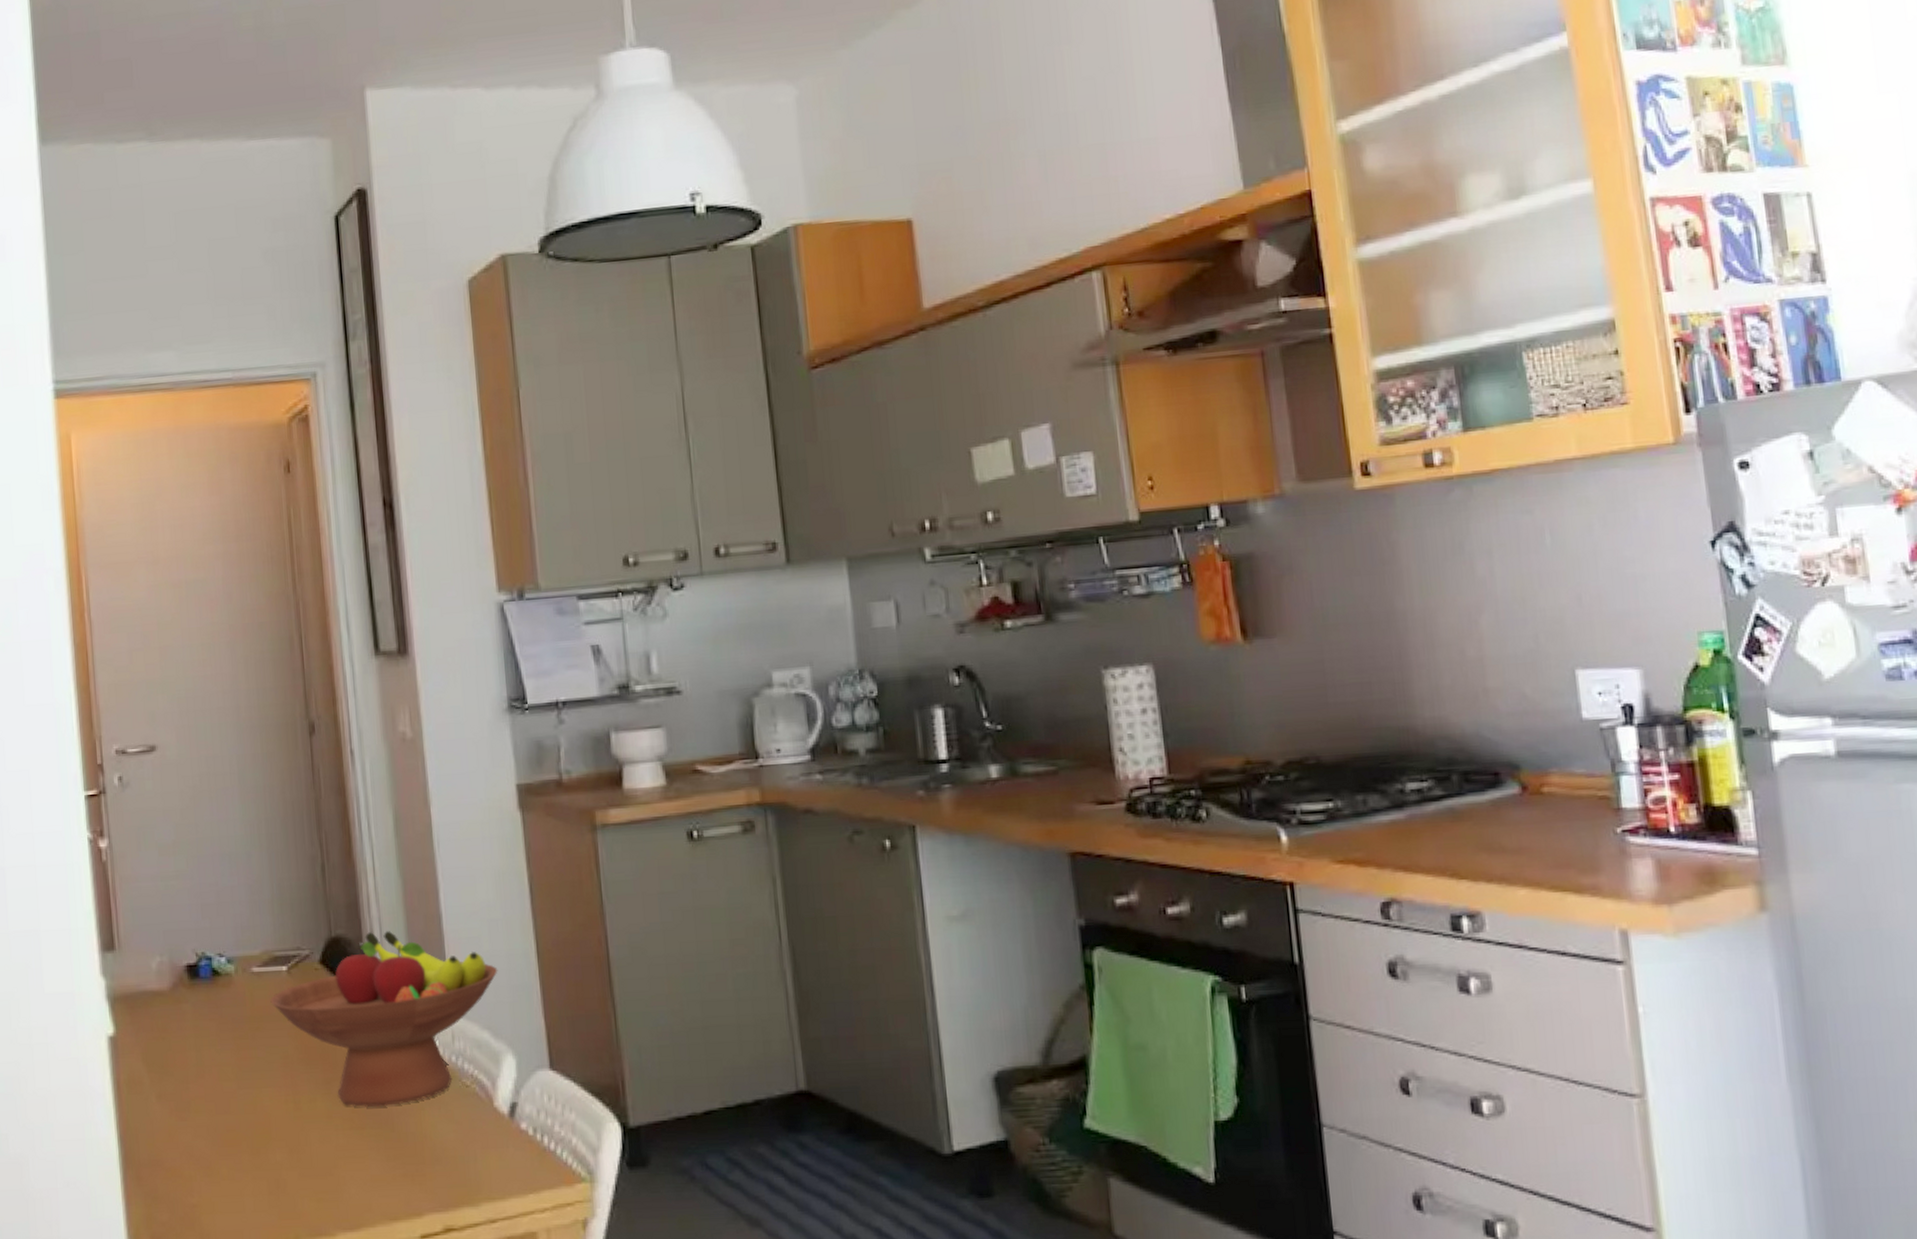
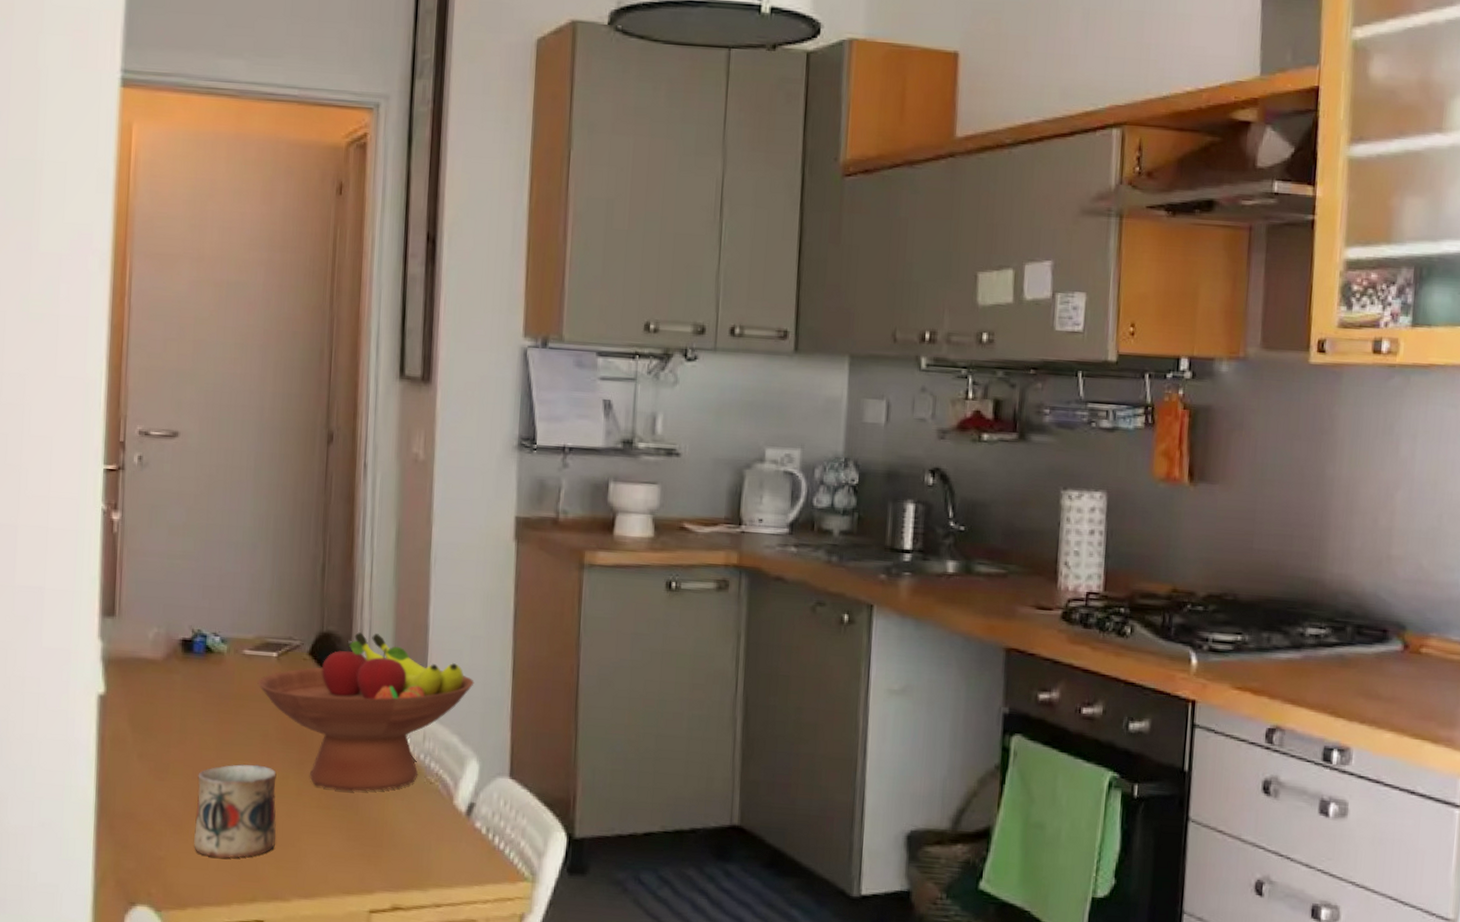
mug: none [221,1090,311,1198] -> present [194,764,277,858]

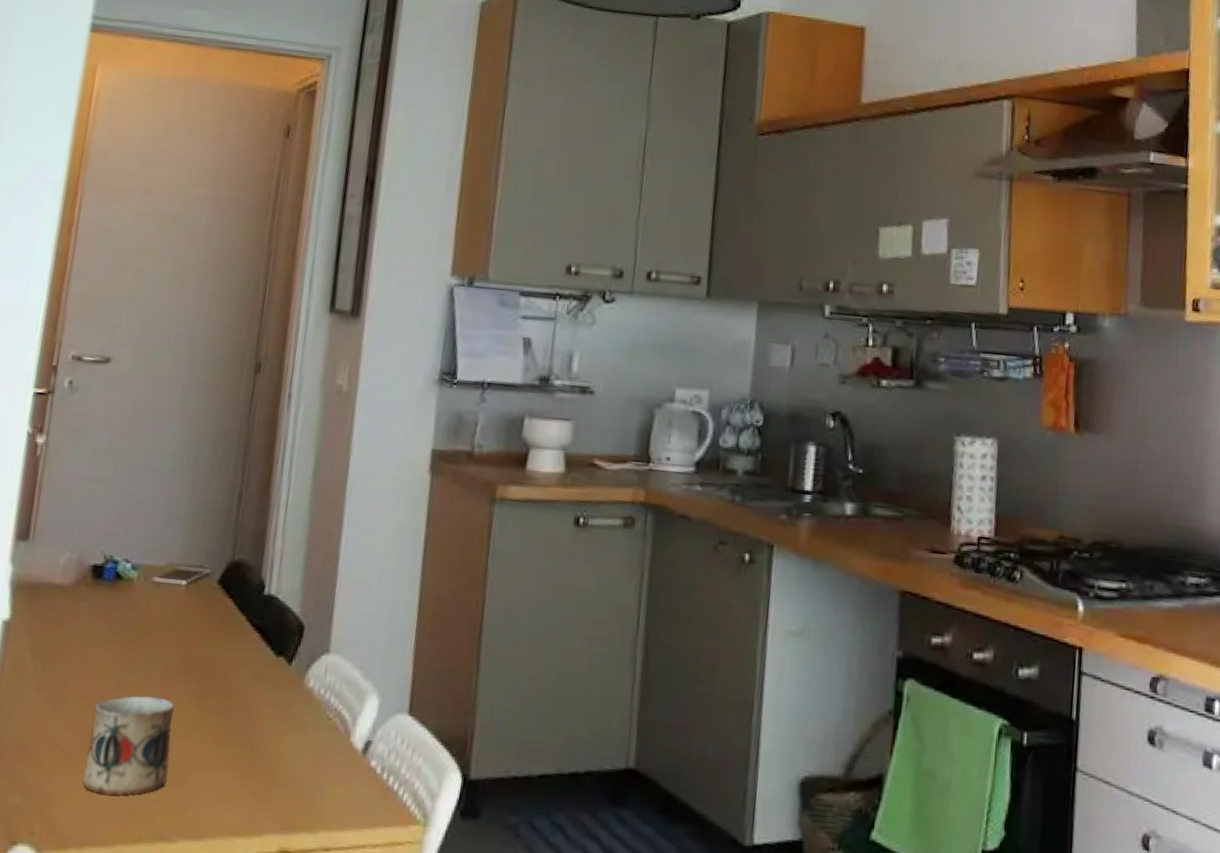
fruit bowl: present [257,632,475,792] -> none [164,562,380,727]

